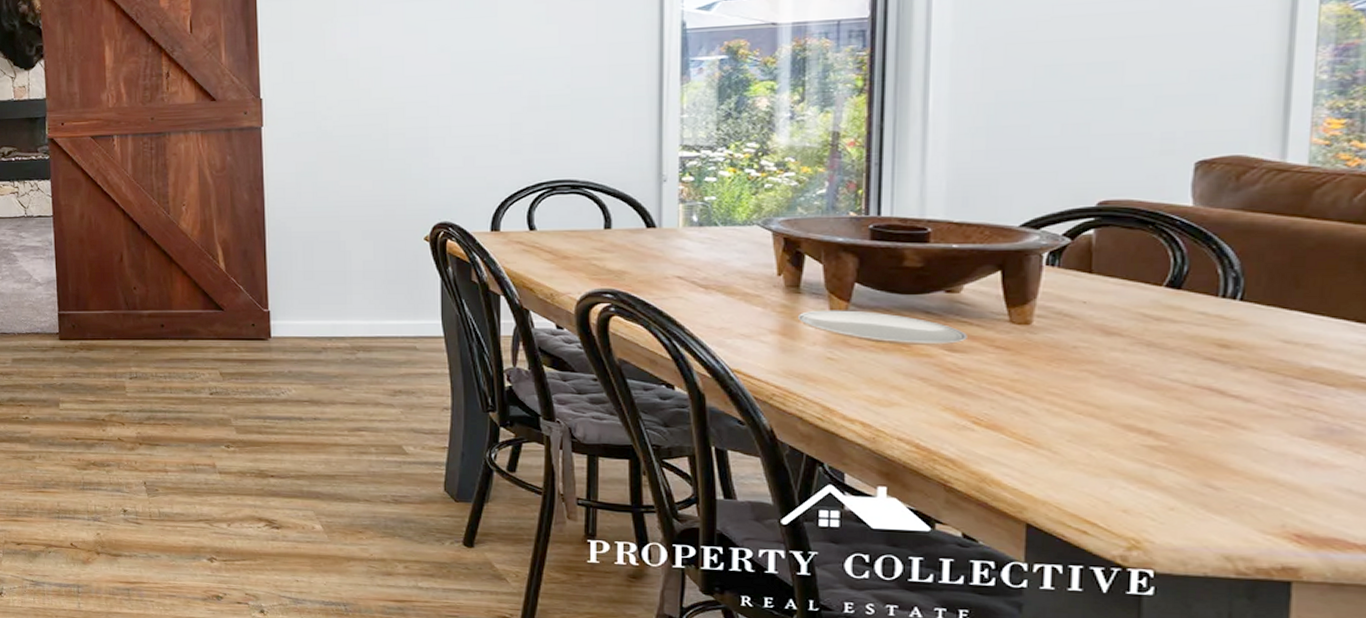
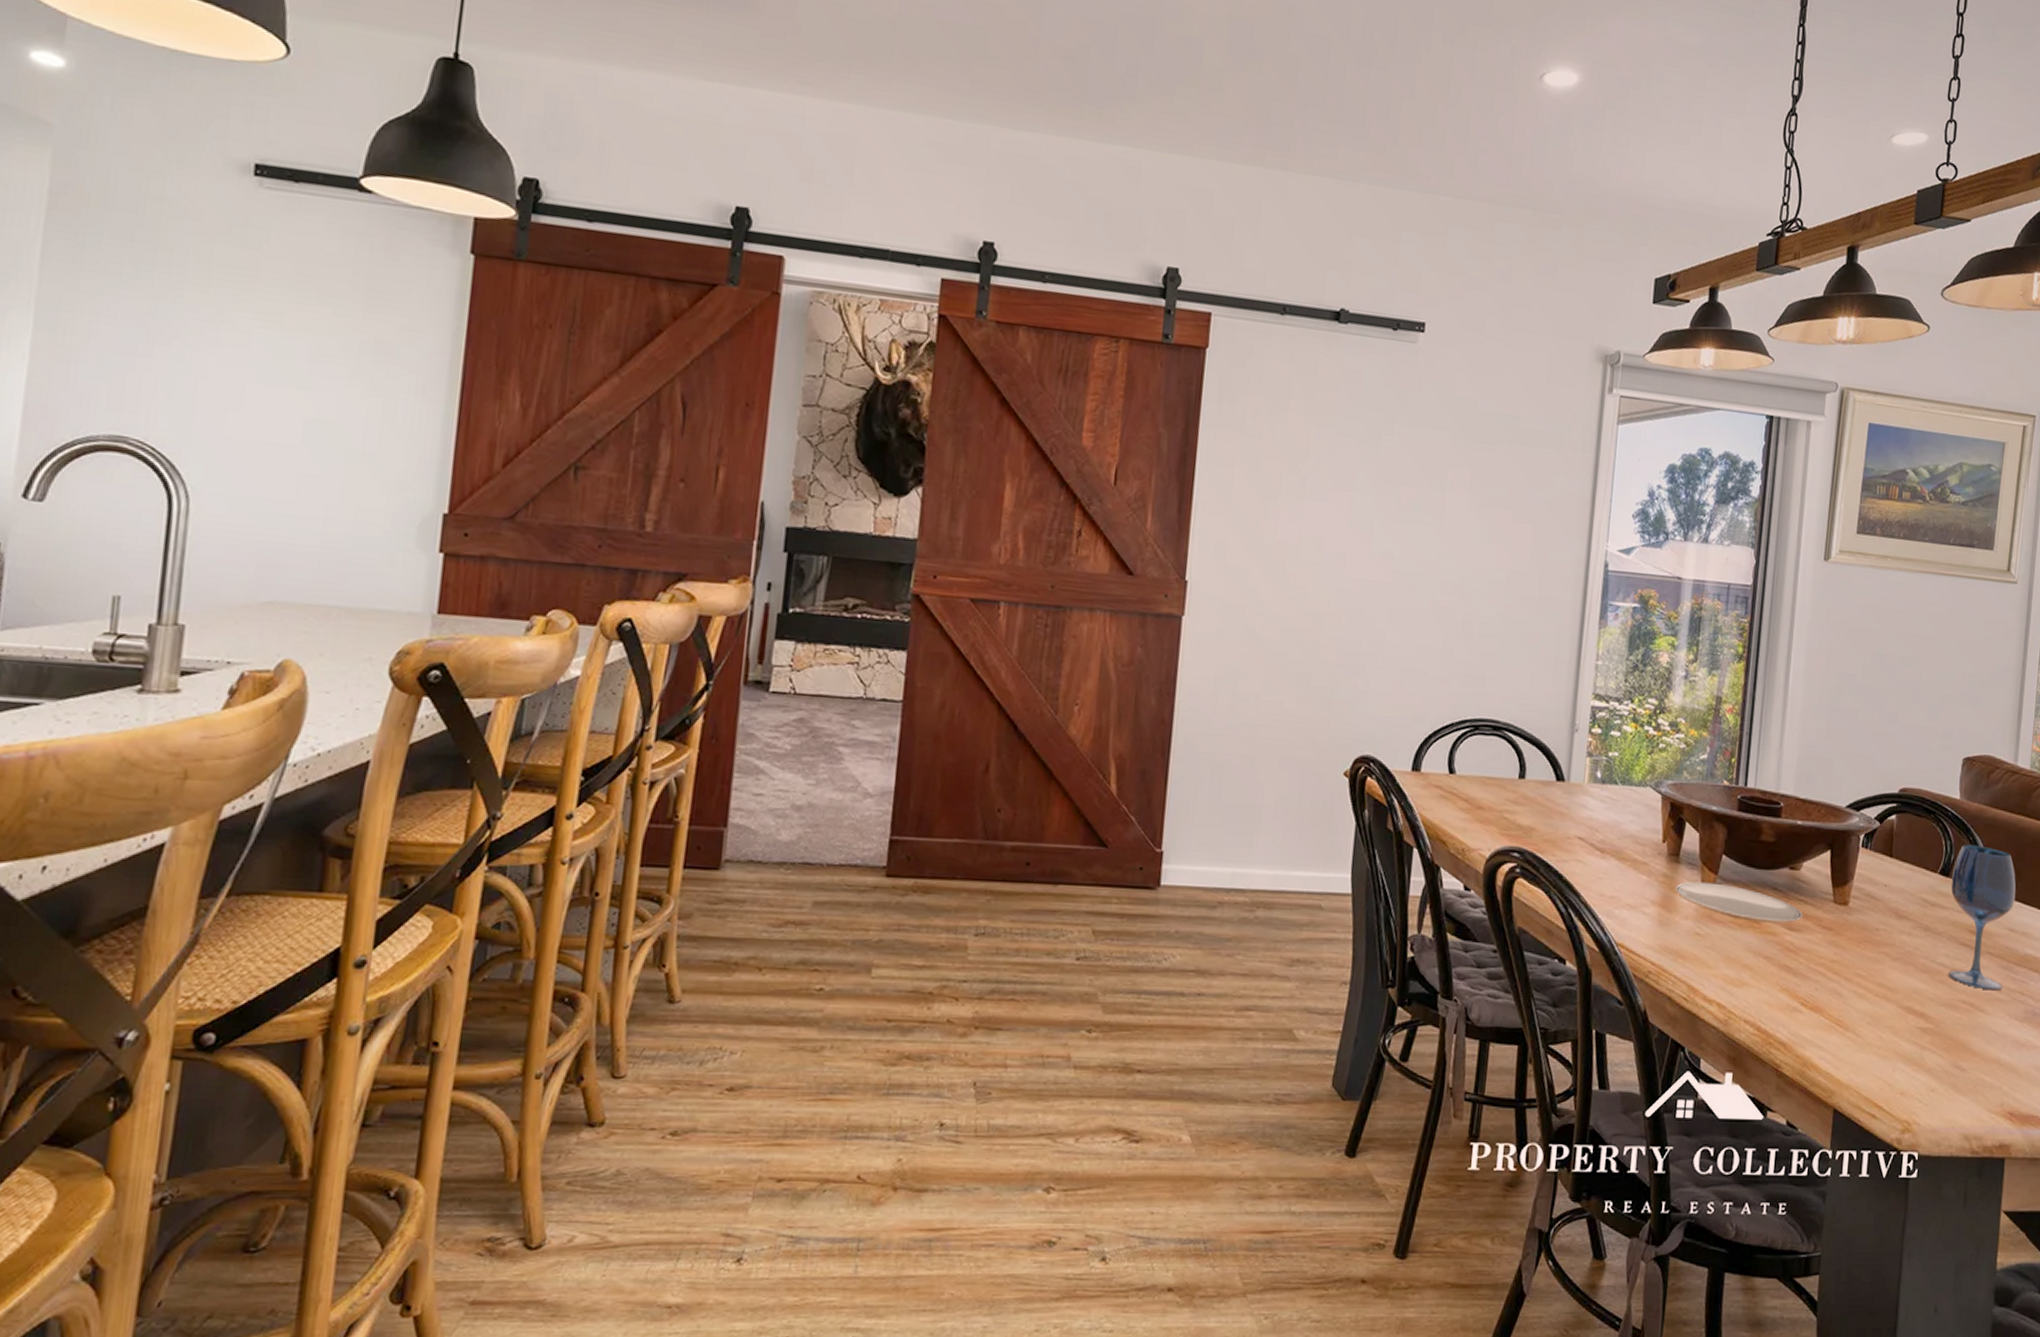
wineglass: none [1185,253,1293,407] -> present [1948,844,2016,991]

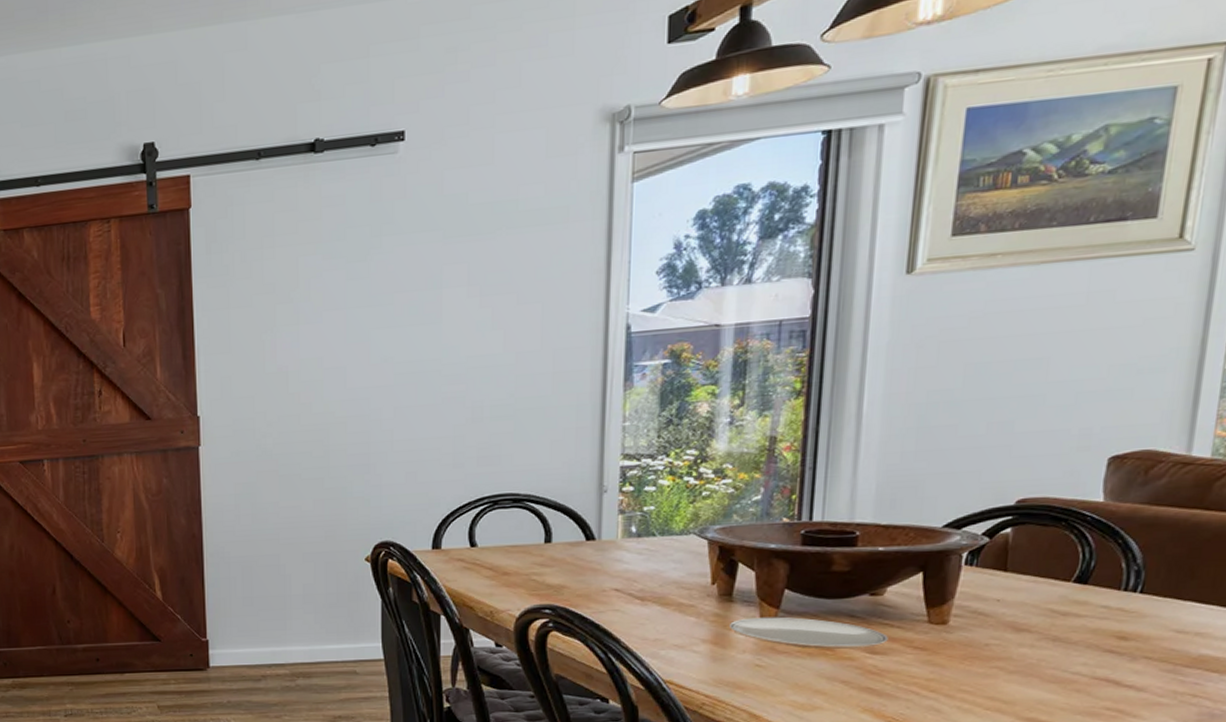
wineglass: present [1948,844,2016,991] -> none [1086,547,1188,695]

